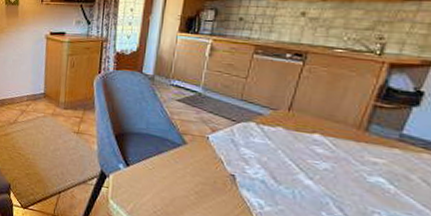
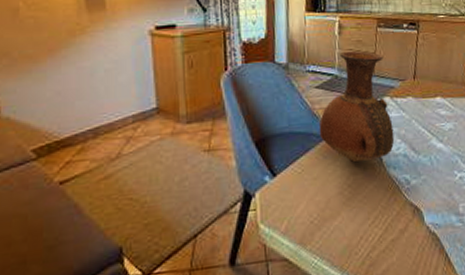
vase: none [174,72,255,177] -> present [318,50,395,163]

